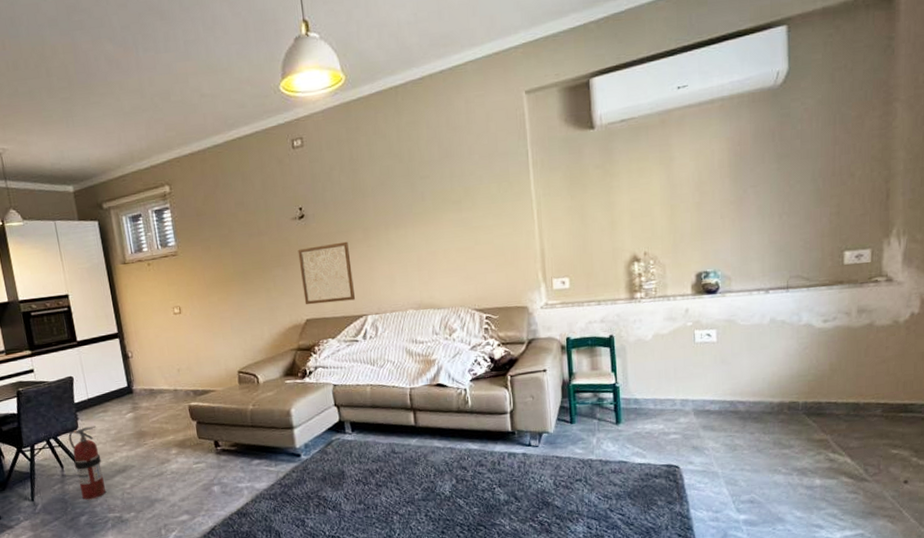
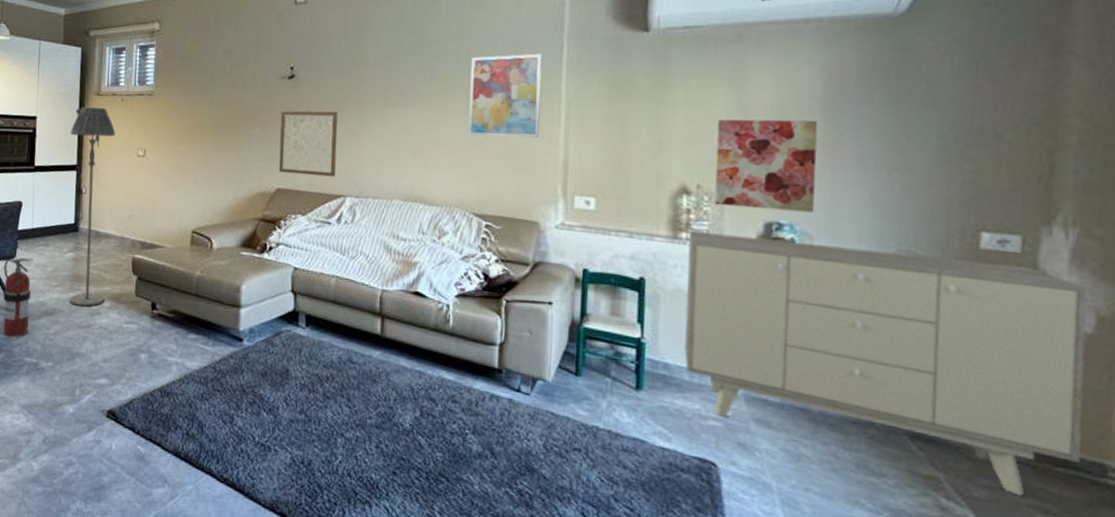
floor lamp: none [105,274,171,459] -> present [70,106,115,307]
wall art: none [455,161,518,243] -> present [468,53,543,138]
sideboard: none [642,272,915,440] -> present [684,230,1088,496]
wall art: none [654,183,730,266] -> present [714,119,818,213]

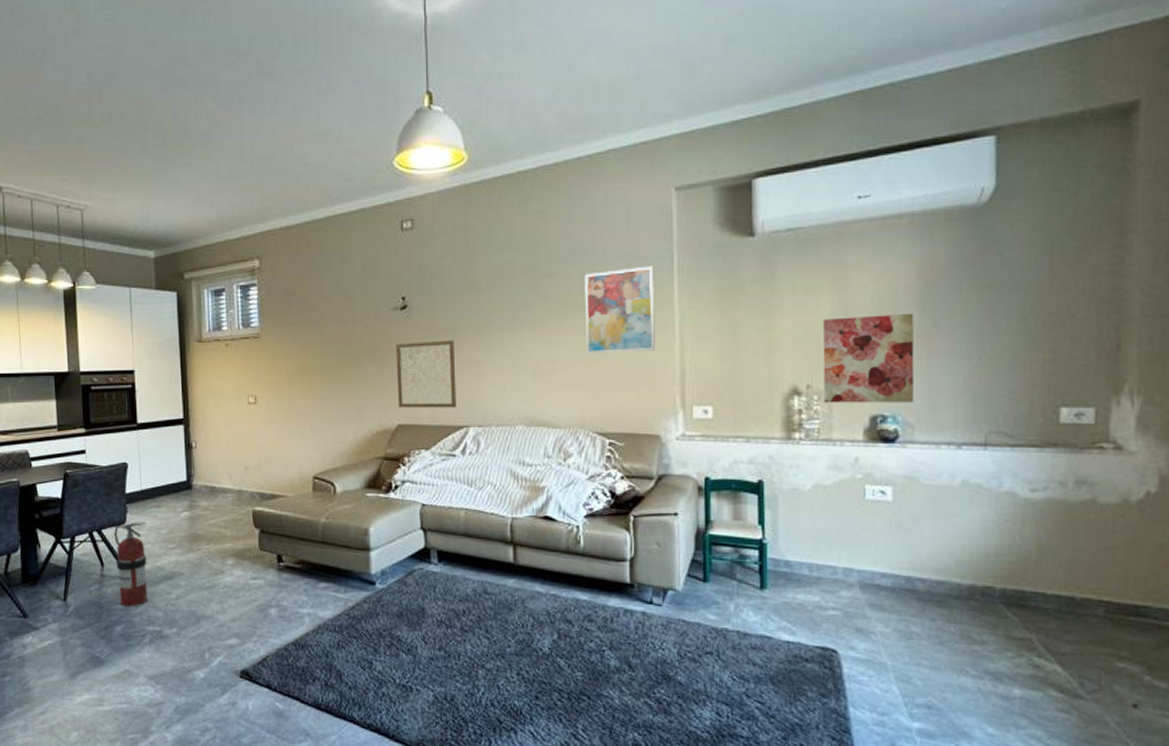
floor lamp: present [70,106,115,307] -> none [173,355,227,567]
sideboard: present [684,230,1088,496] -> none [801,430,1152,647]

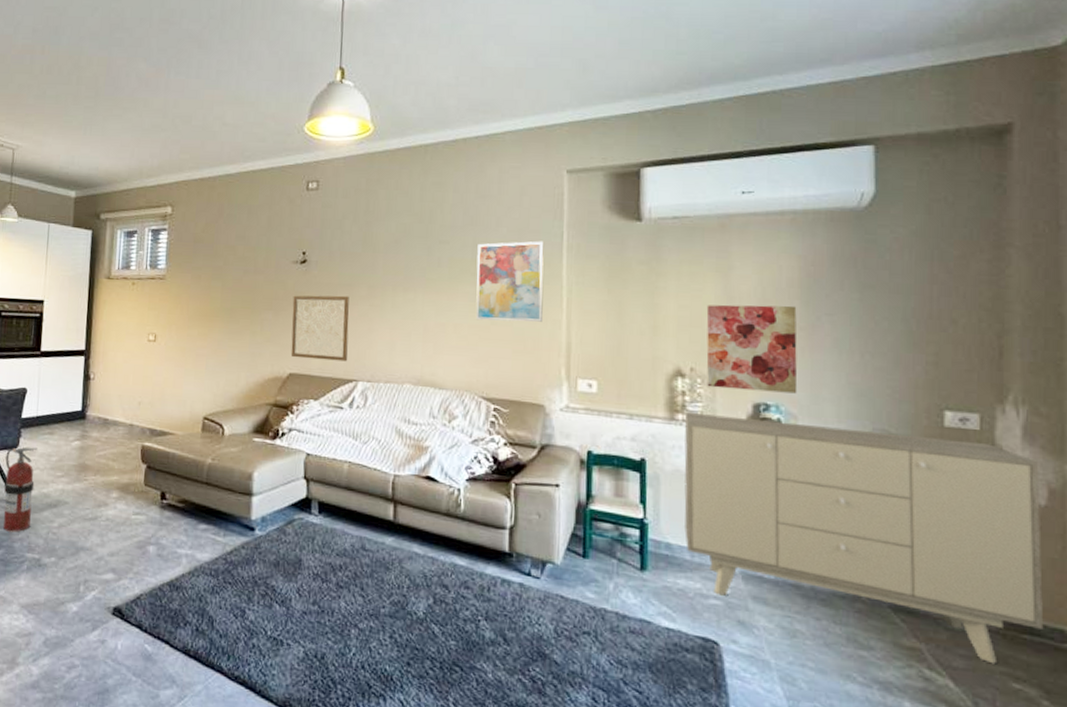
sideboard: none [801,430,1152,647] -> present [684,411,1044,664]

